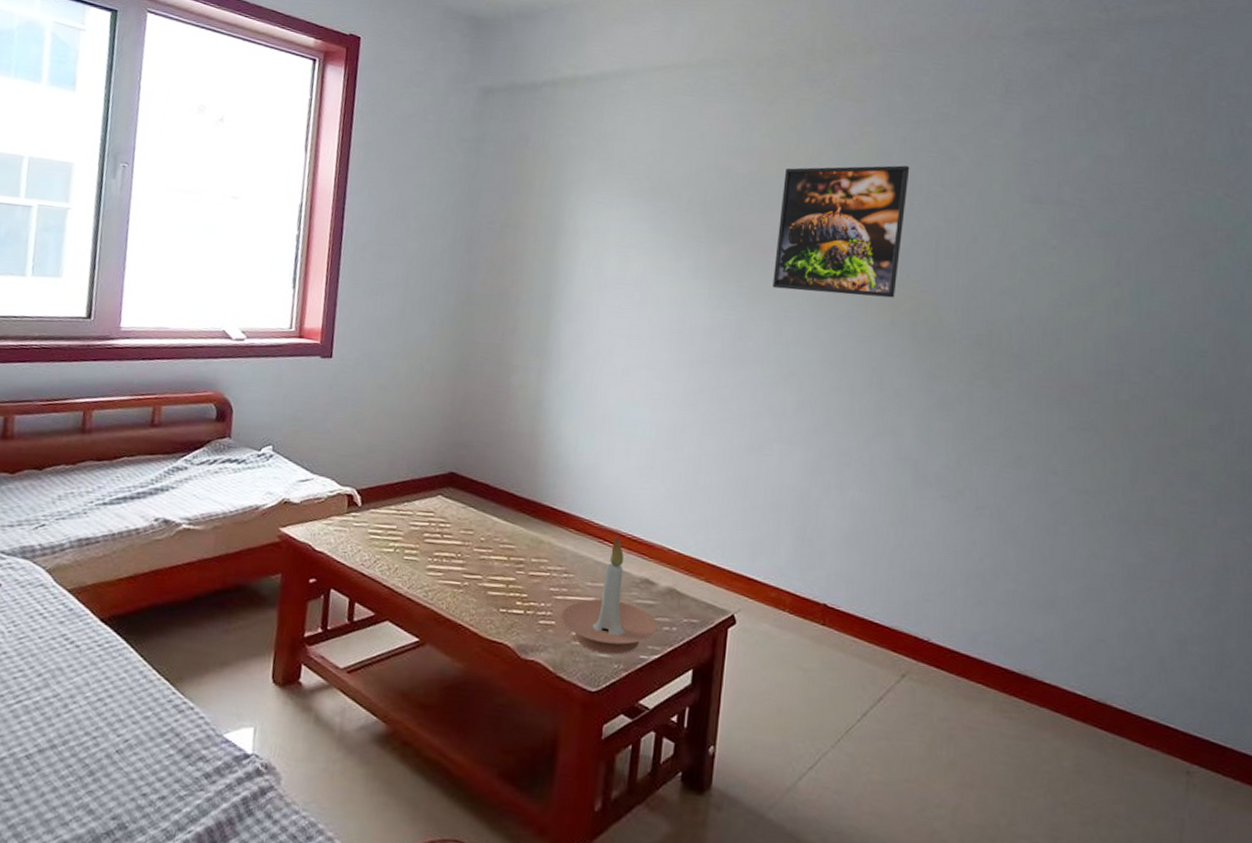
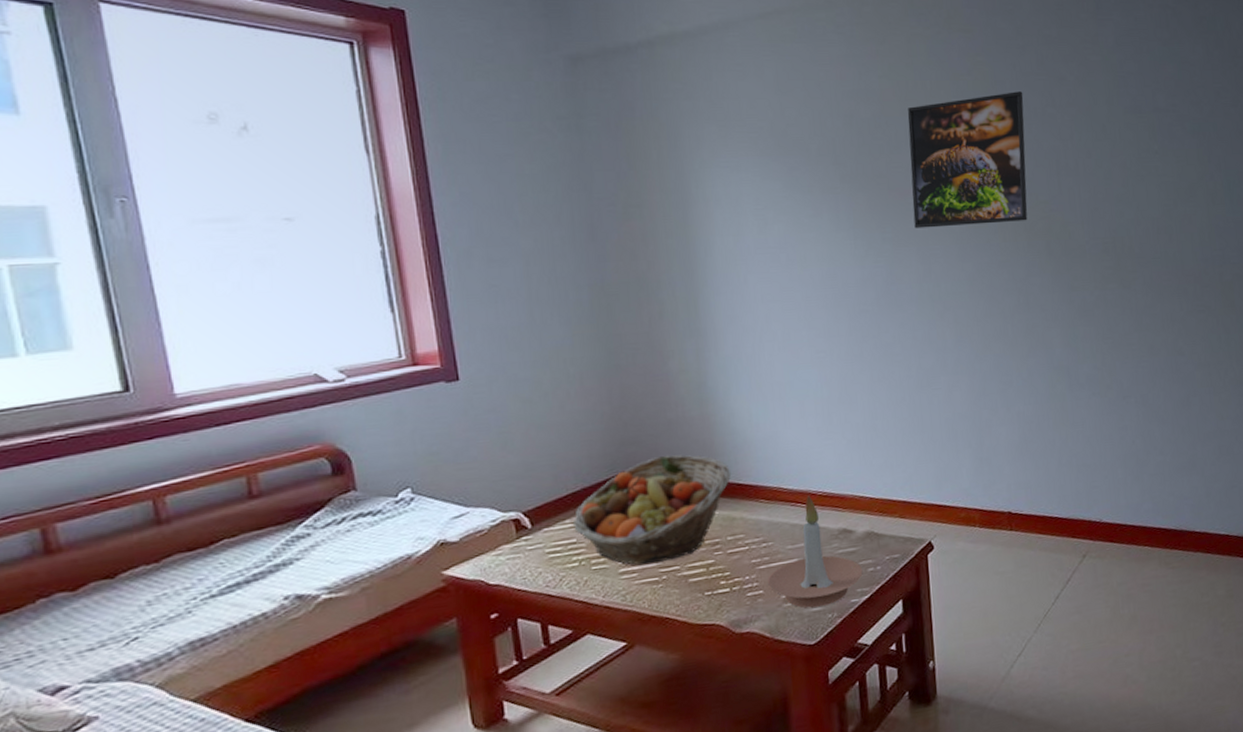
fruit basket: none [396,464,547,568] -> present [573,455,731,565]

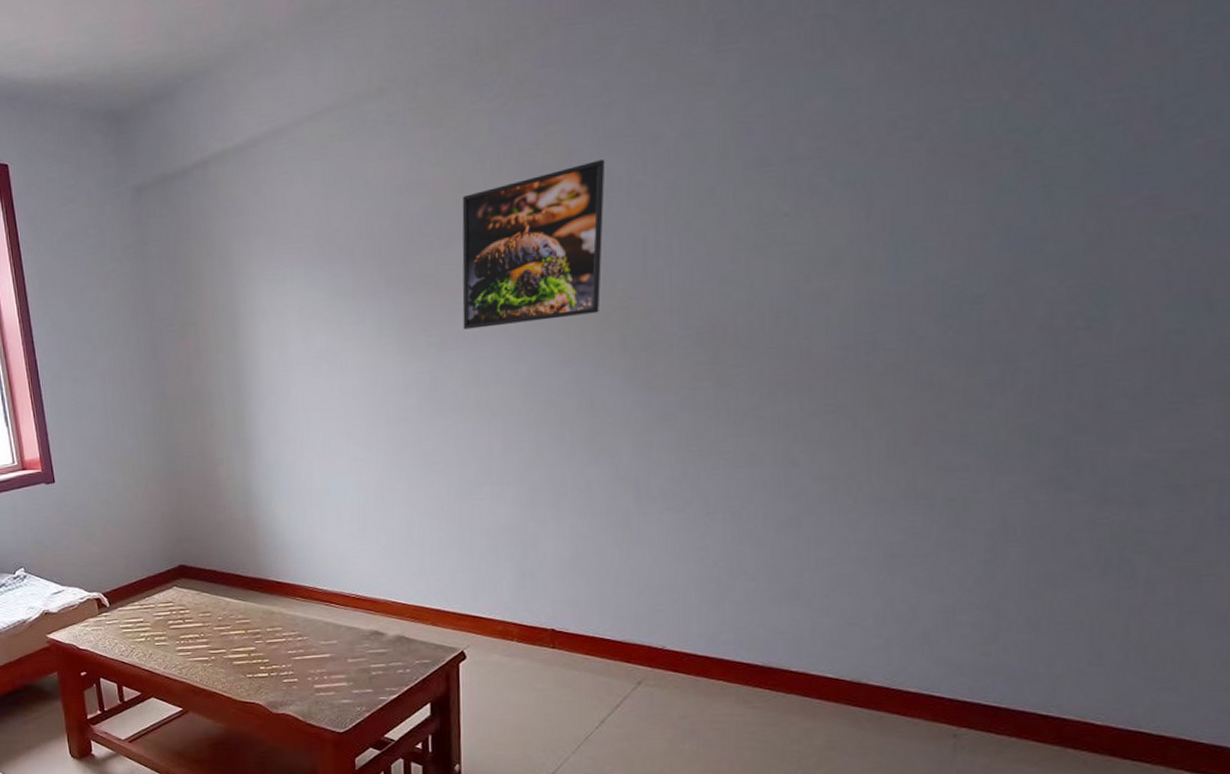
fruit basket: present [573,455,731,565] -> none [141,552,271,646]
candle holder: present [767,495,863,608] -> none [301,597,392,700]

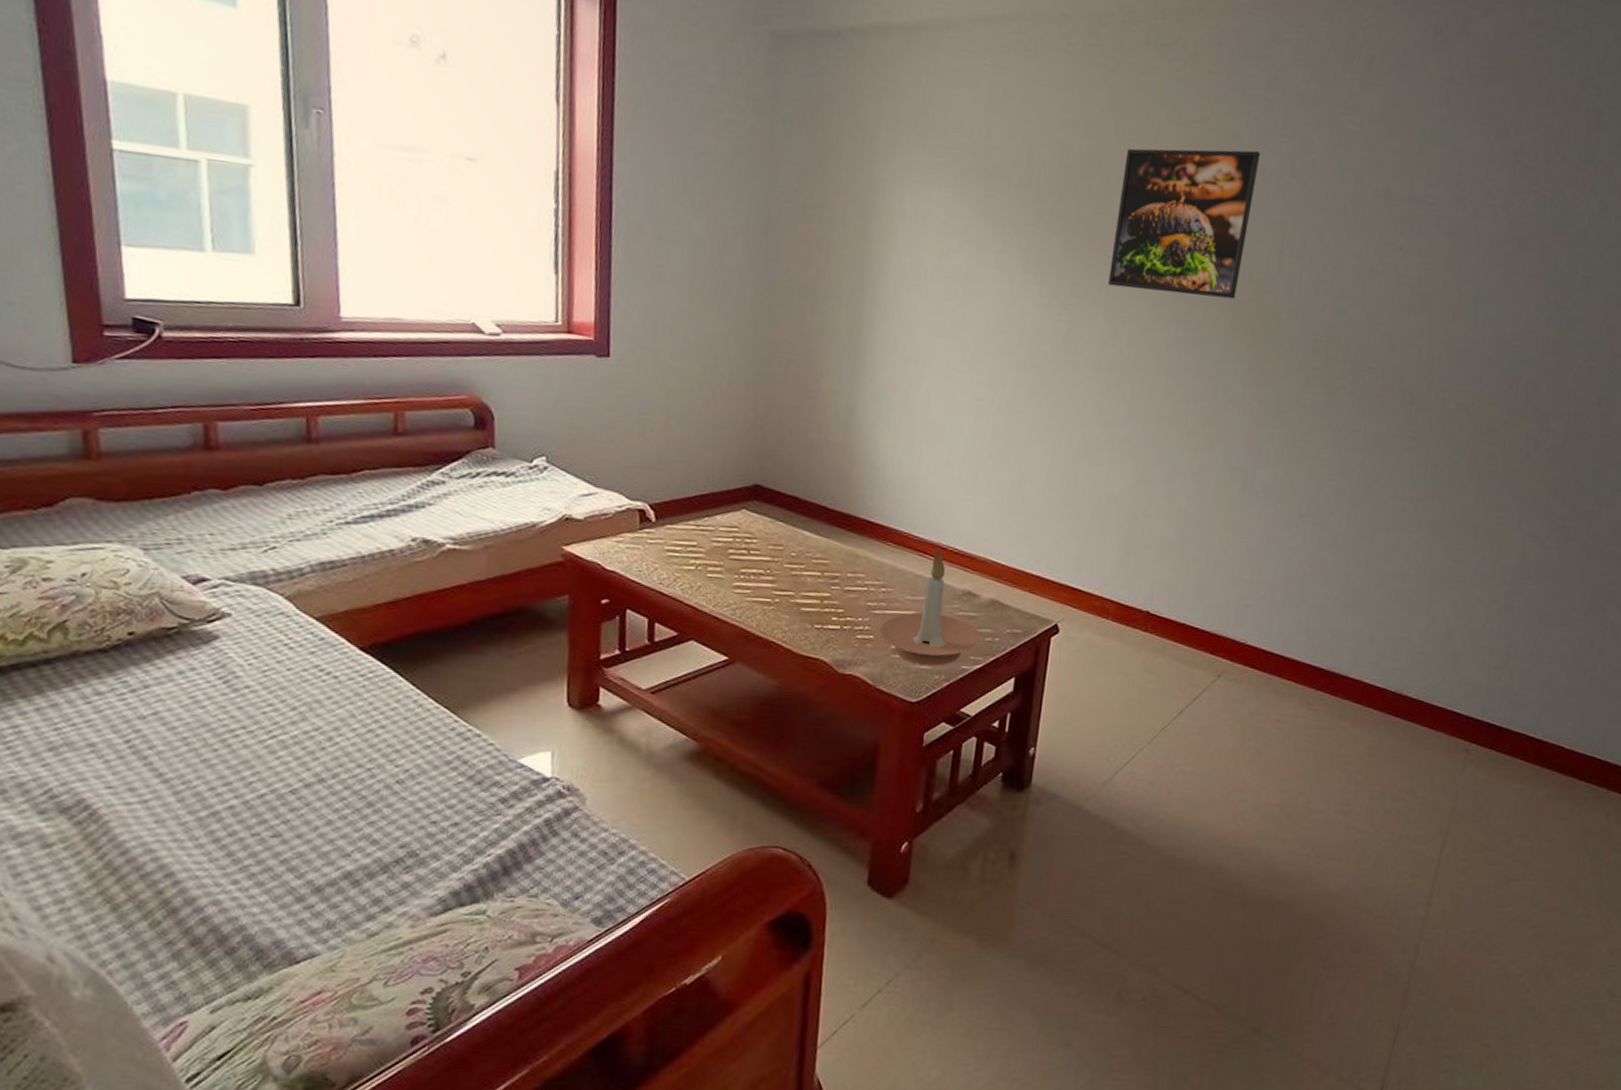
candle holder: none [301,597,392,700] -> present [878,548,980,666]

